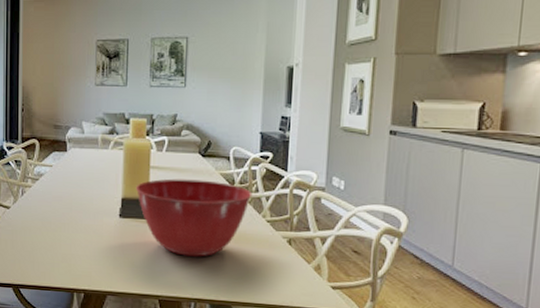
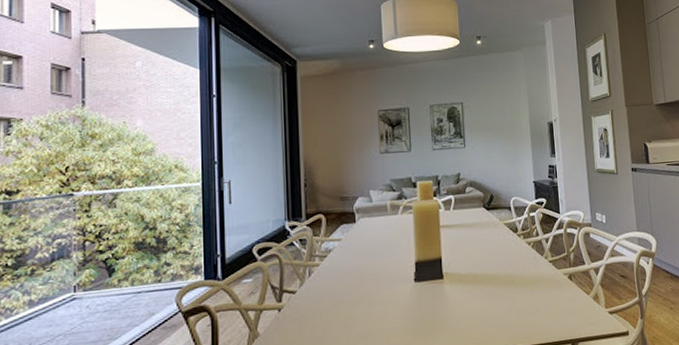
mixing bowl: present [135,178,253,257] -> none [427,231,534,310]

